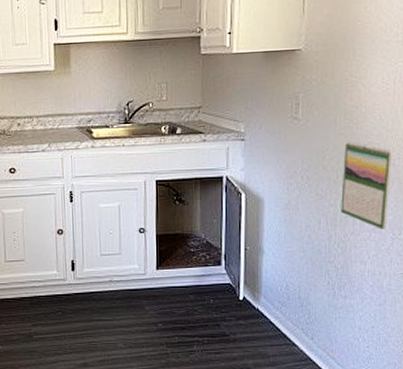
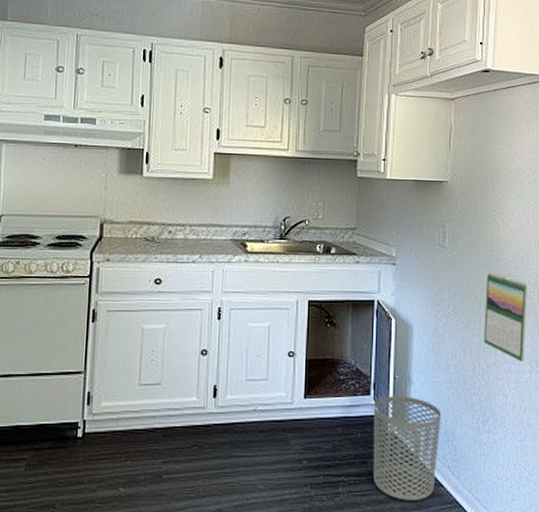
waste bin: none [225,265,295,358] -> present [373,396,441,501]

